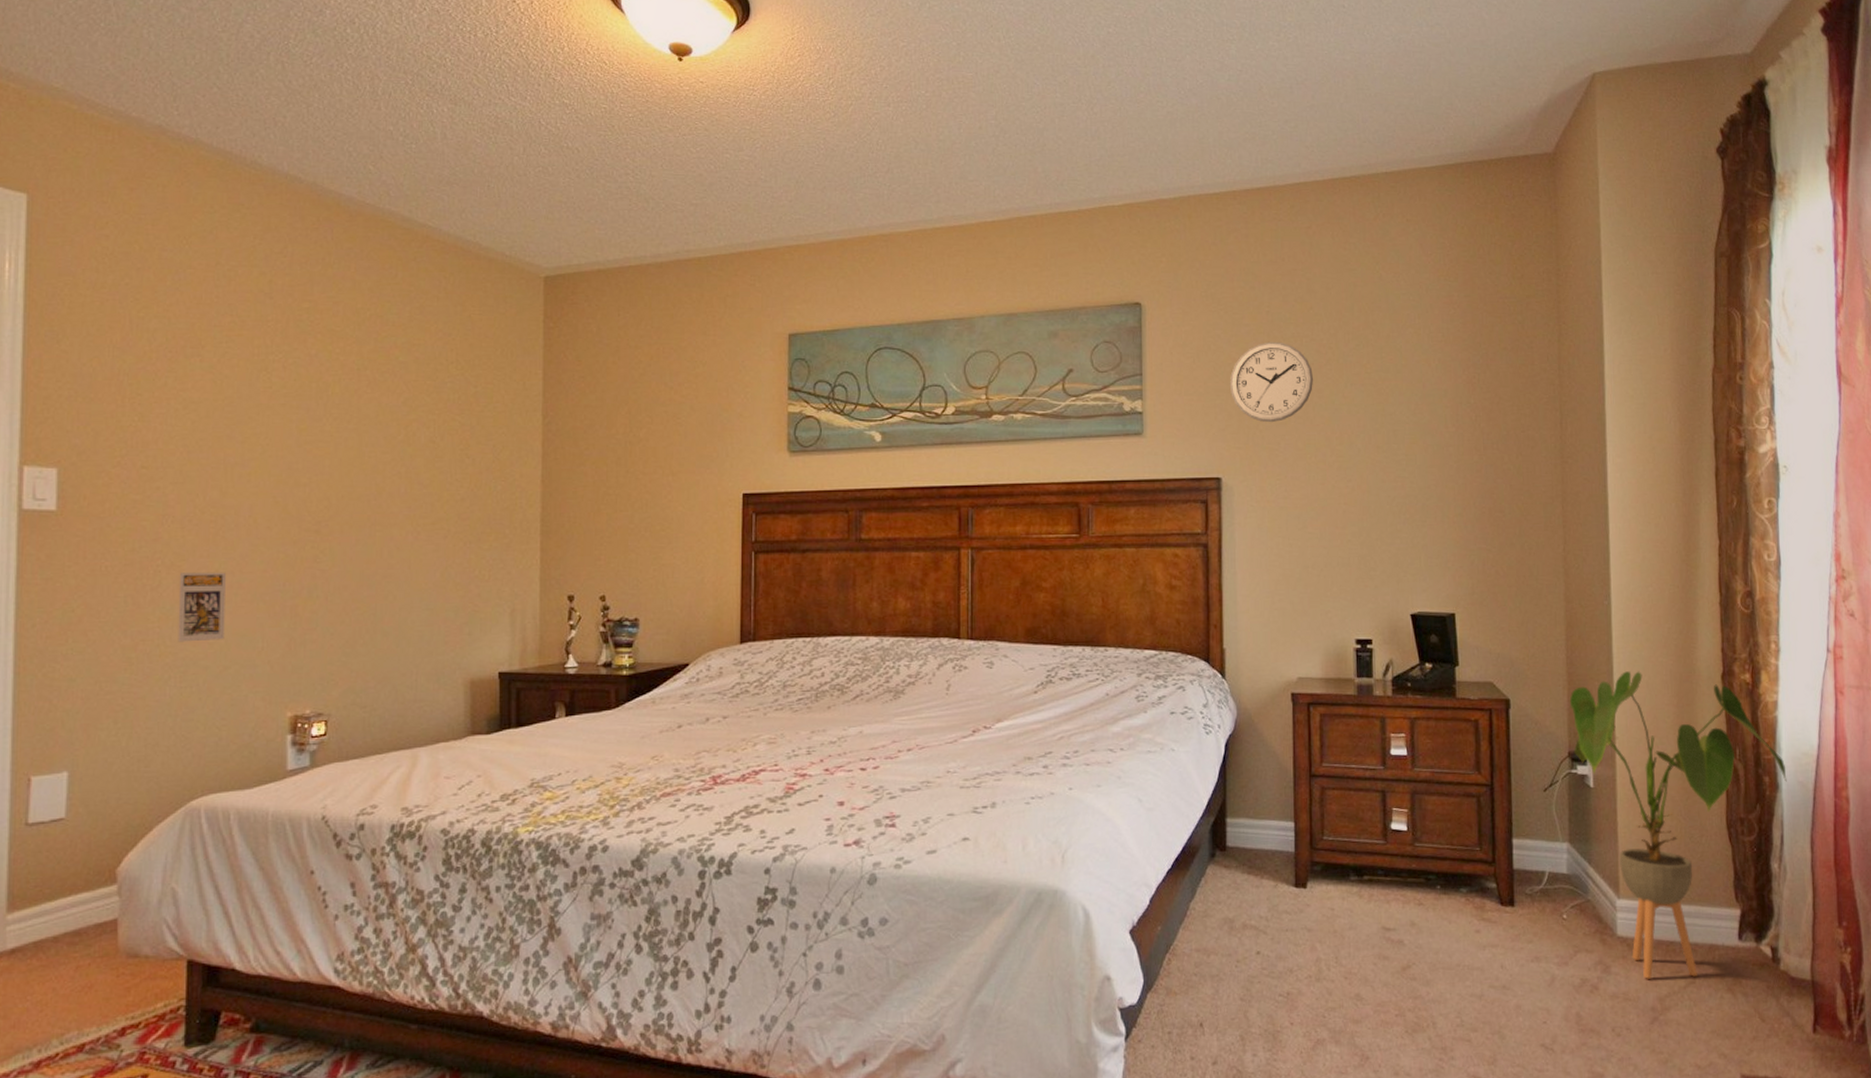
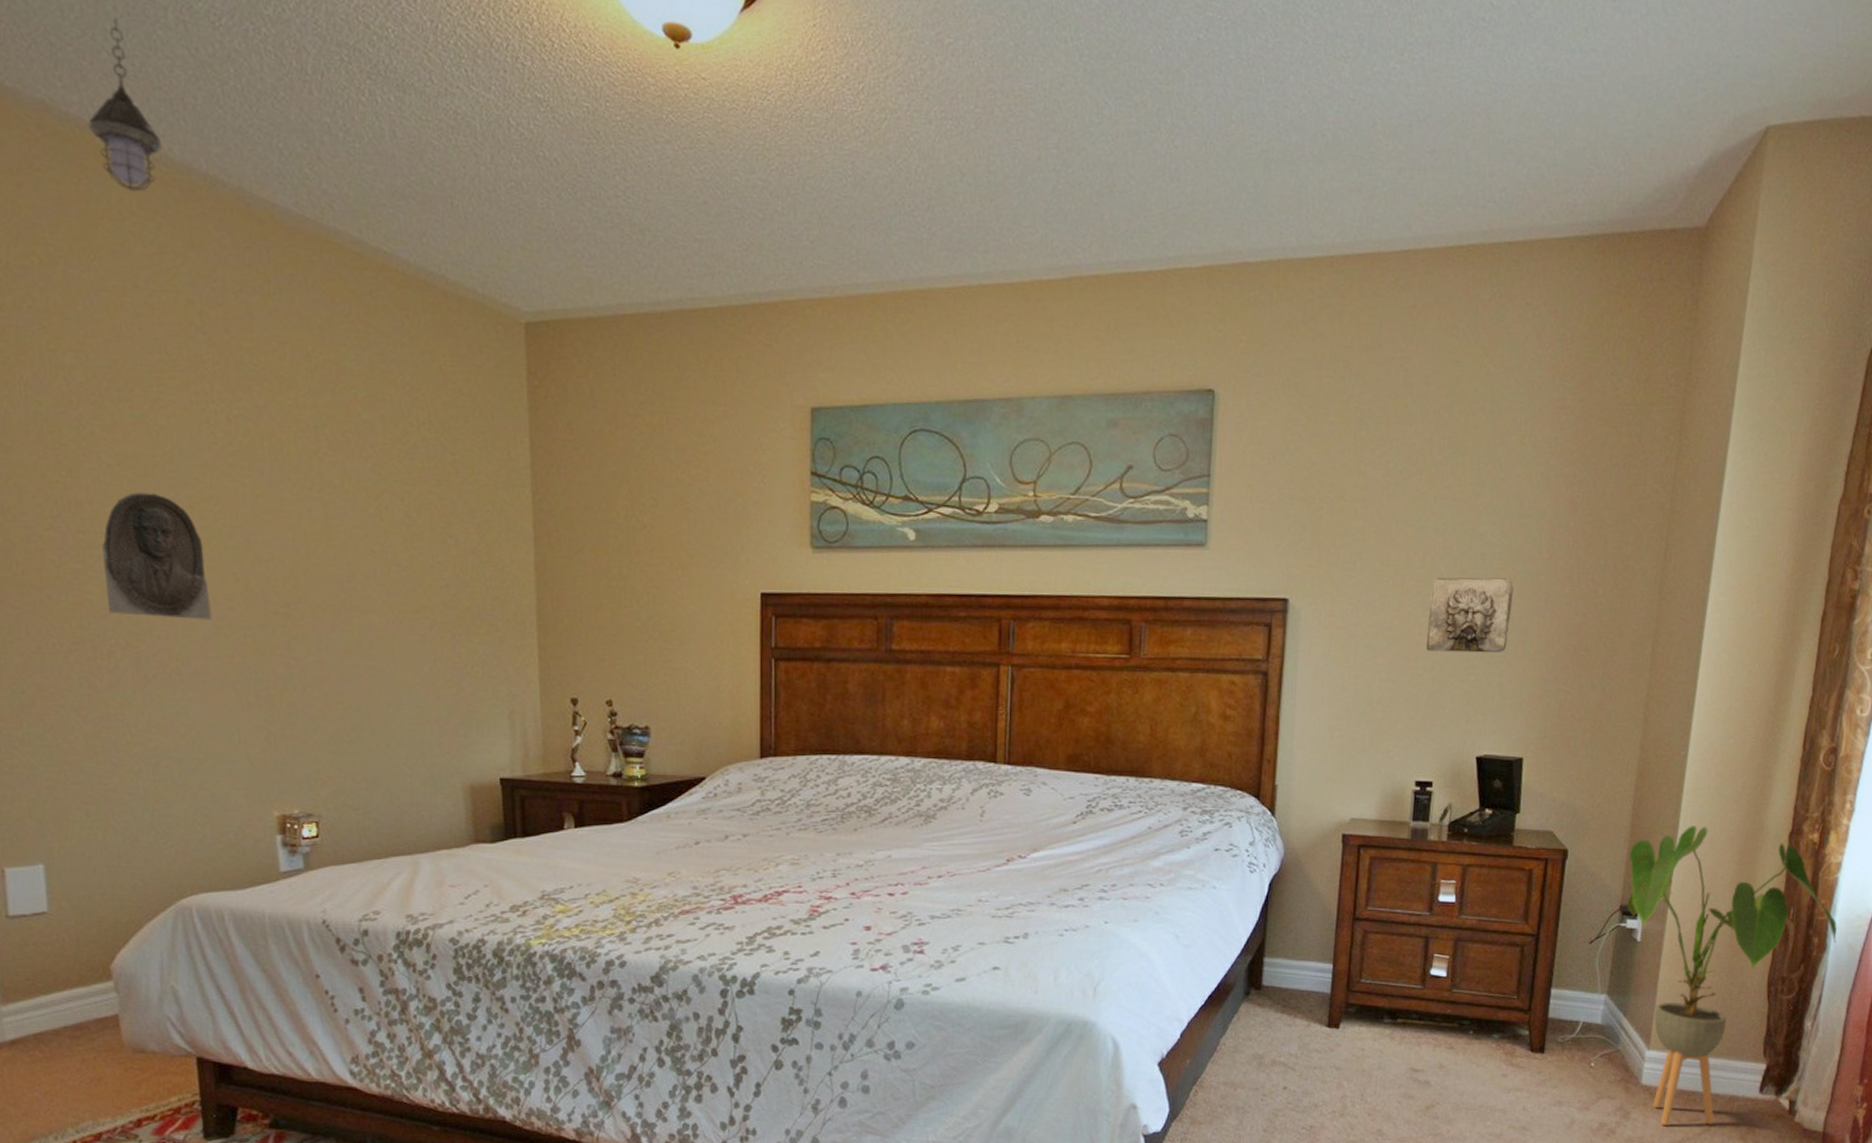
portrait relief: none [159,431,251,539] -> present [102,492,212,620]
trading card display case: present [177,572,226,642] -> none [137,654,196,732]
hanging lantern: none [195,62,253,190] -> present [88,17,162,192]
wall clock: present [1229,341,1314,423] -> none [1306,443,1401,539]
wall relief: none [1350,451,1427,519] -> present [1425,577,1514,653]

